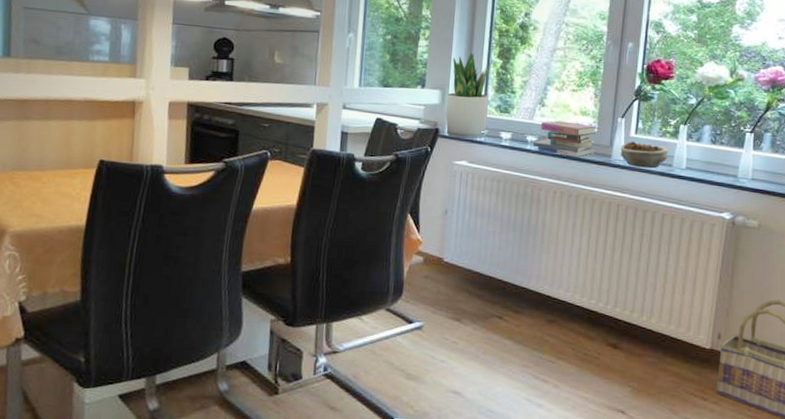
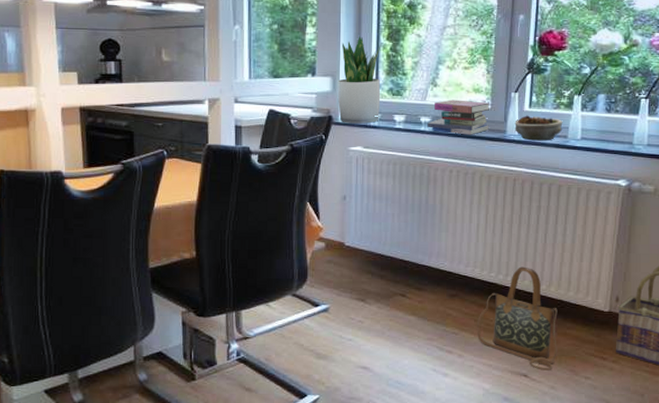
handbag: none [574,295,658,408] -> present [477,266,558,370]

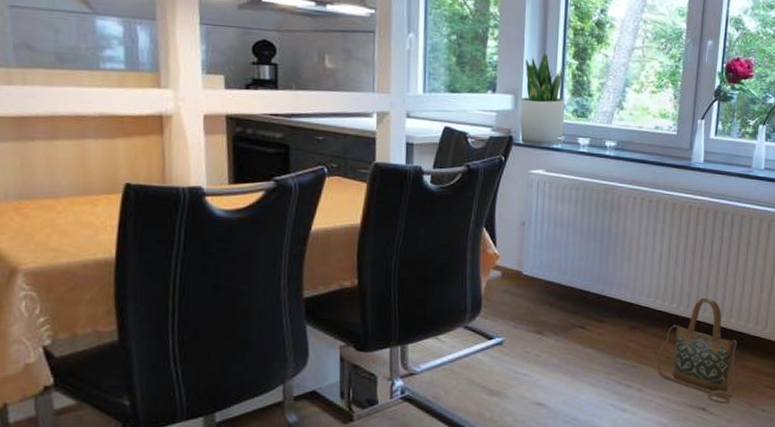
books: present [427,99,489,135] -> none [612,124,676,162]
succulent planter: present [514,115,563,141] -> none [700,143,747,170]

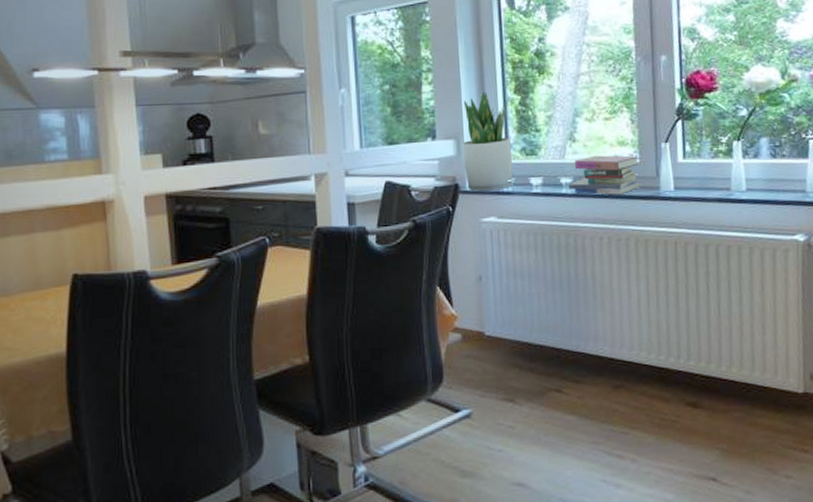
books: none [612,124,676,162] -> present [569,155,640,195]
handbag: present [657,298,737,404] -> none [650,345,749,472]

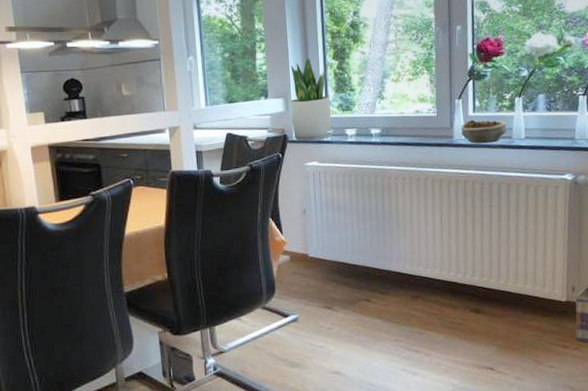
books: present [569,155,640,195] -> none [378,110,437,143]
succulent planter: none [668,167,724,197] -> present [460,119,507,144]

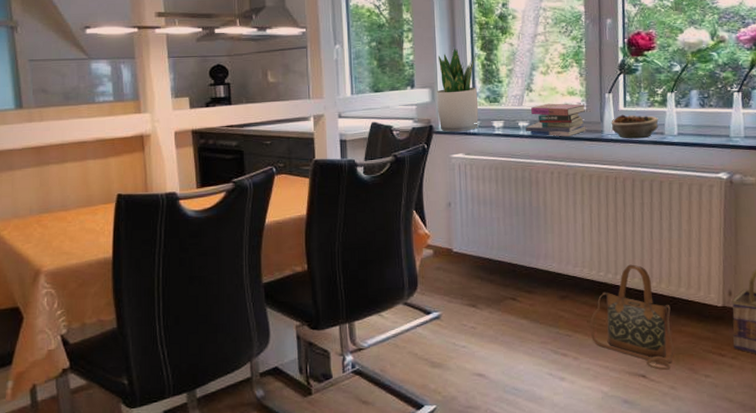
books: none [378,110,437,143] -> present [525,103,586,137]
handbag: none [441,264,520,363] -> present [590,264,674,370]

